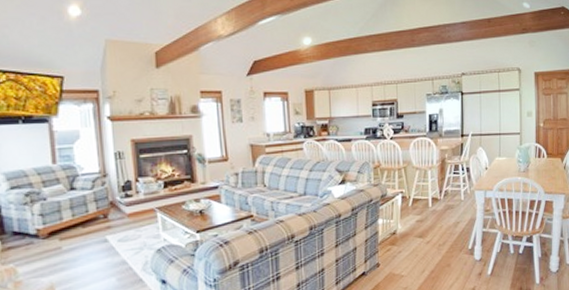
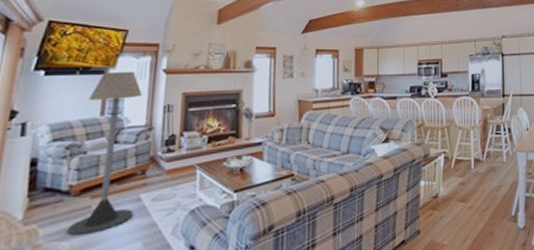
floor lamp: none [36,119,103,274] -> present [67,71,142,237]

